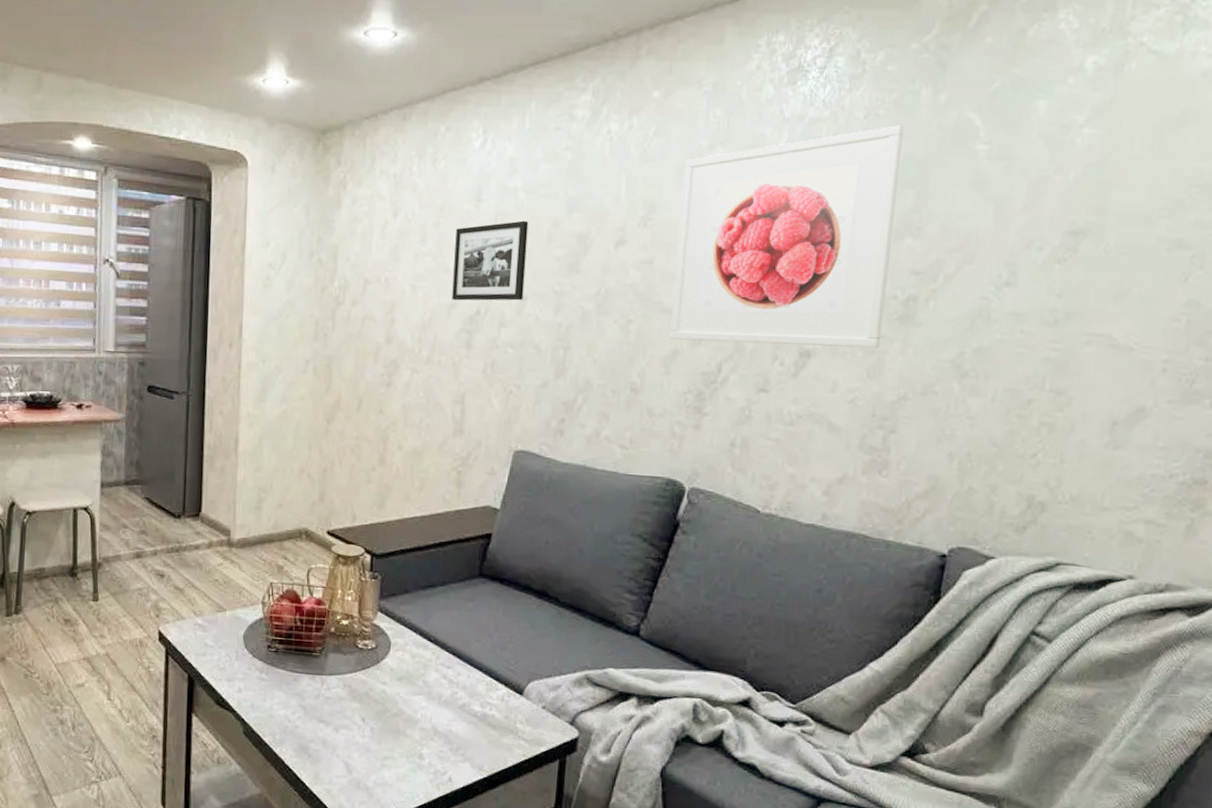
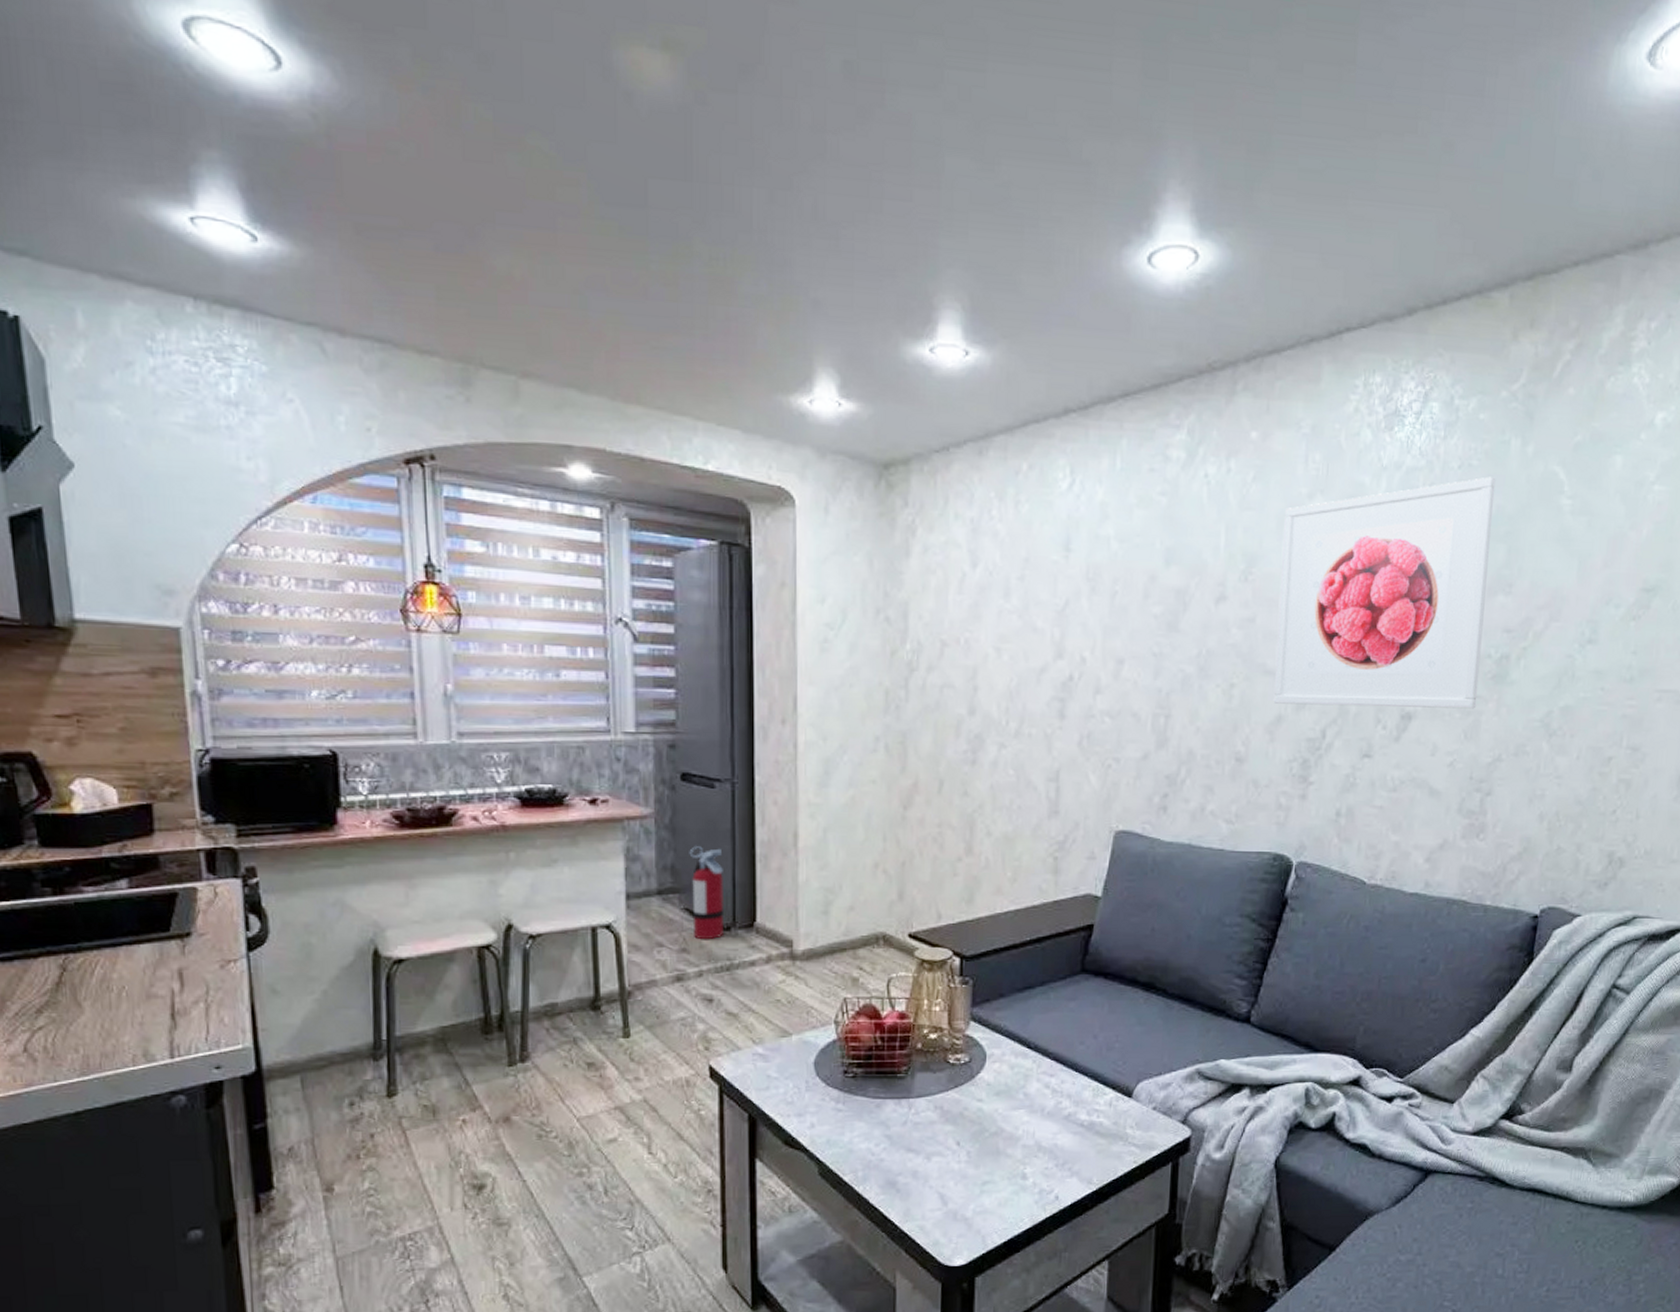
fire extinguisher: none [151,446,177,525] -> present [689,846,725,939]
picture frame: present [452,220,529,301] -> none [1041,573,1123,665]

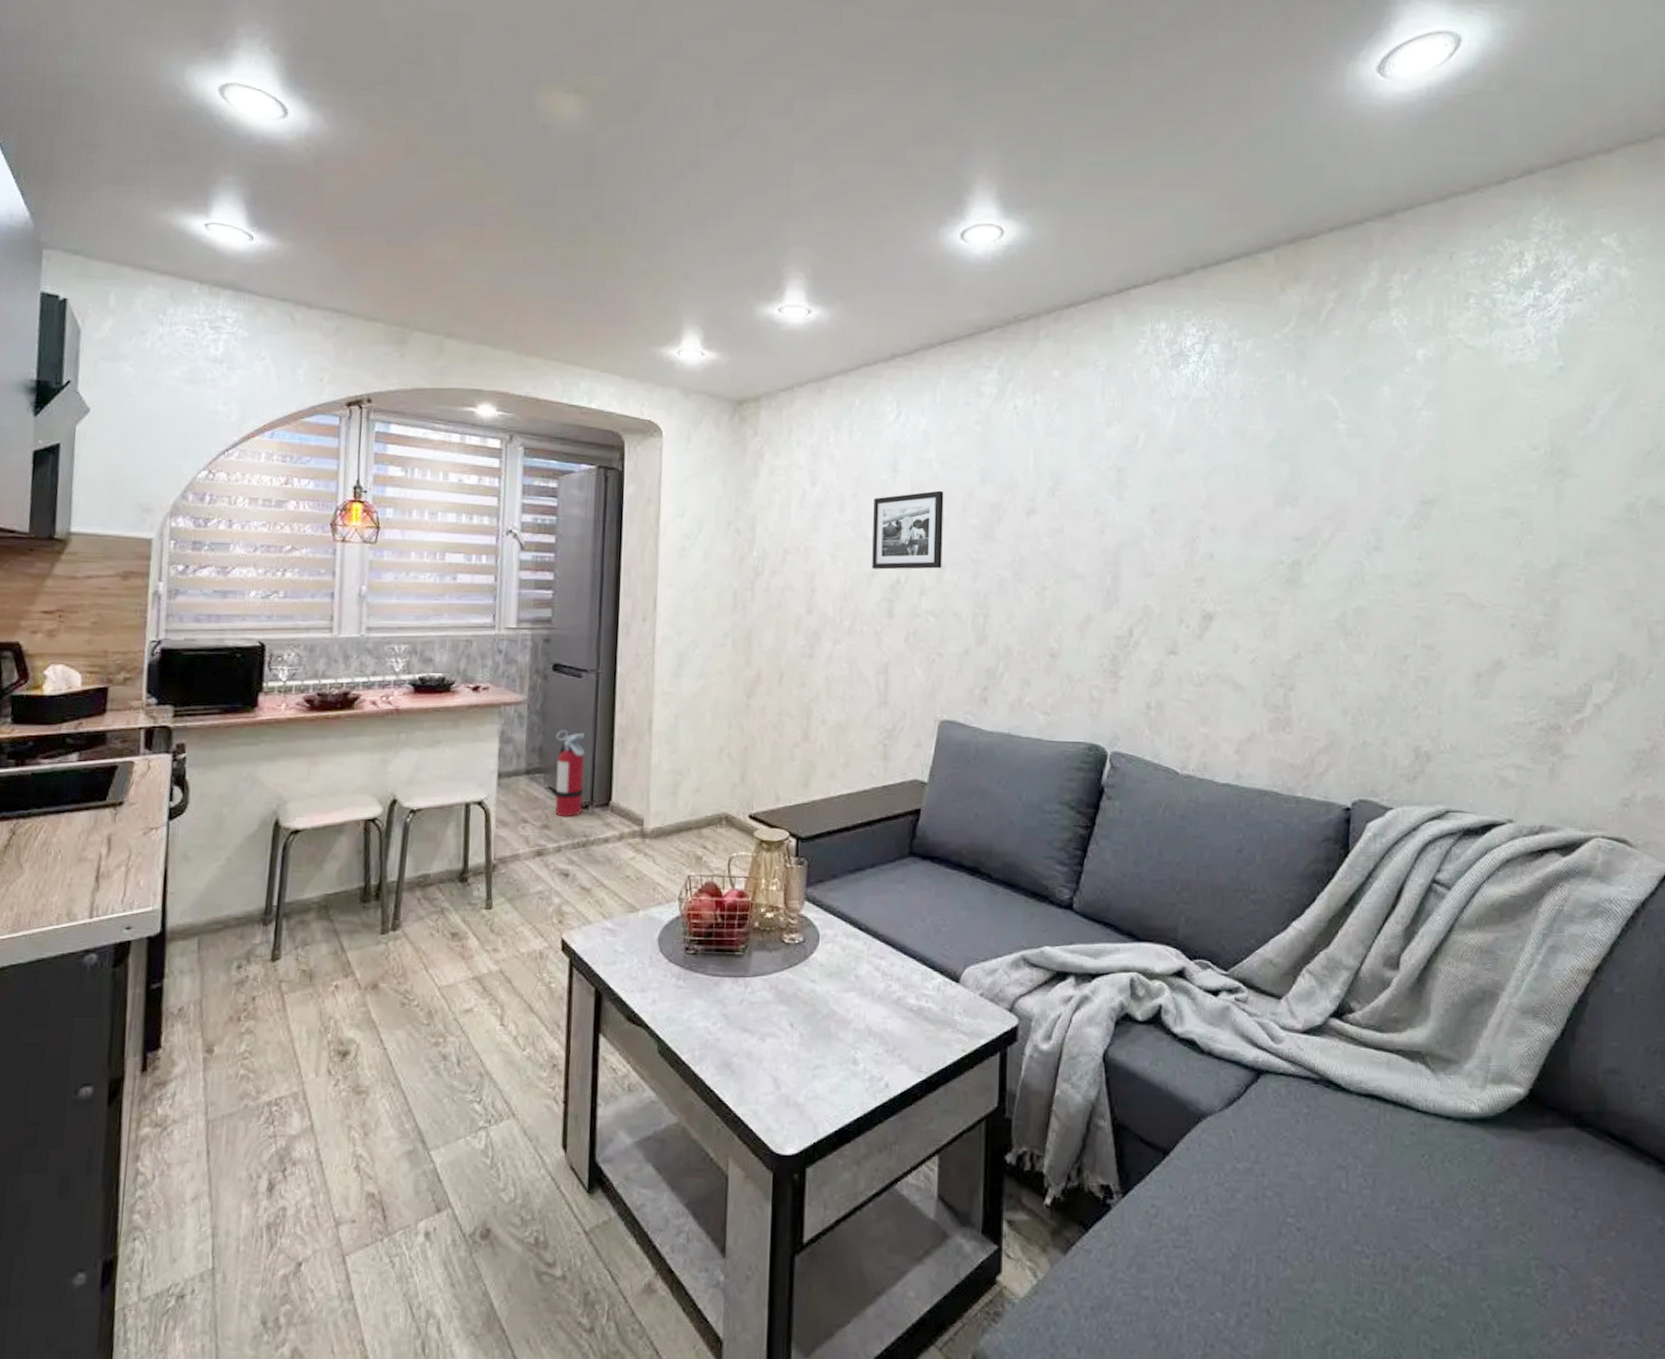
picture frame: none [1041,573,1123,665] -> present [872,490,944,570]
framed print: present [1273,476,1496,709] -> none [1082,405,1275,610]

